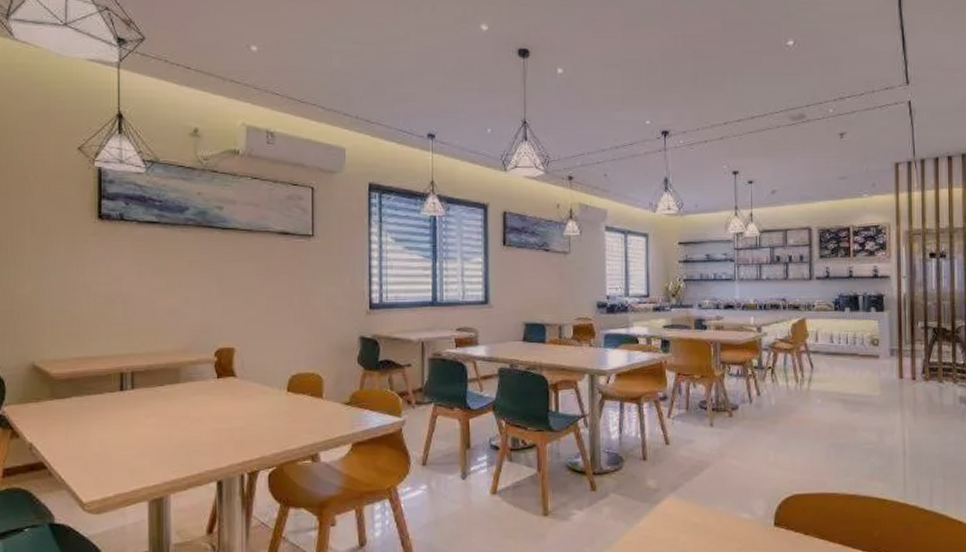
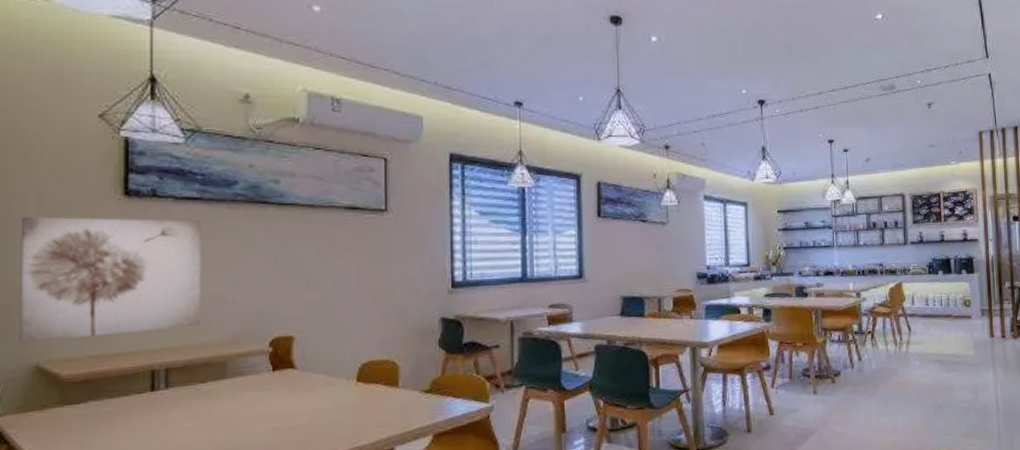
wall art: none [19,236,160,344] -> present [19,216,202,343]

